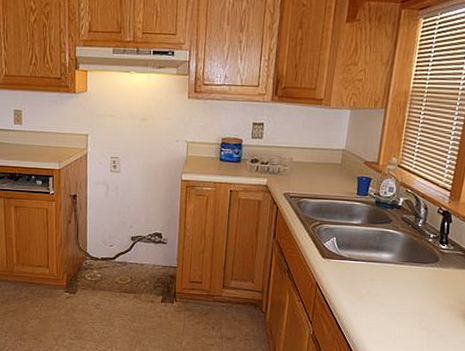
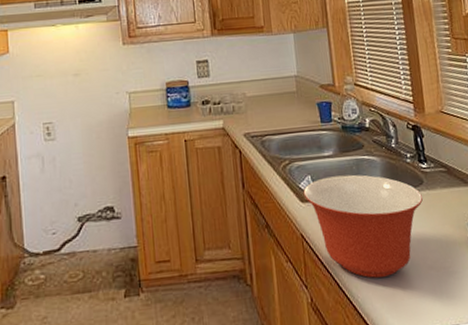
mixing bowl: none [326,241,434,328] -> present [303,174,423,278]

